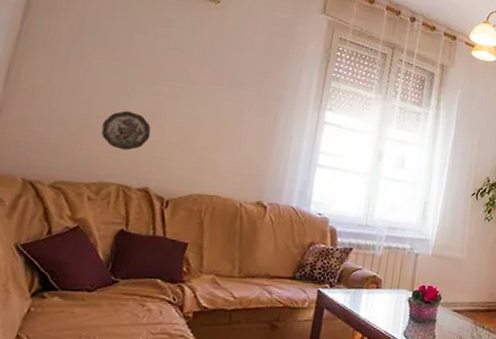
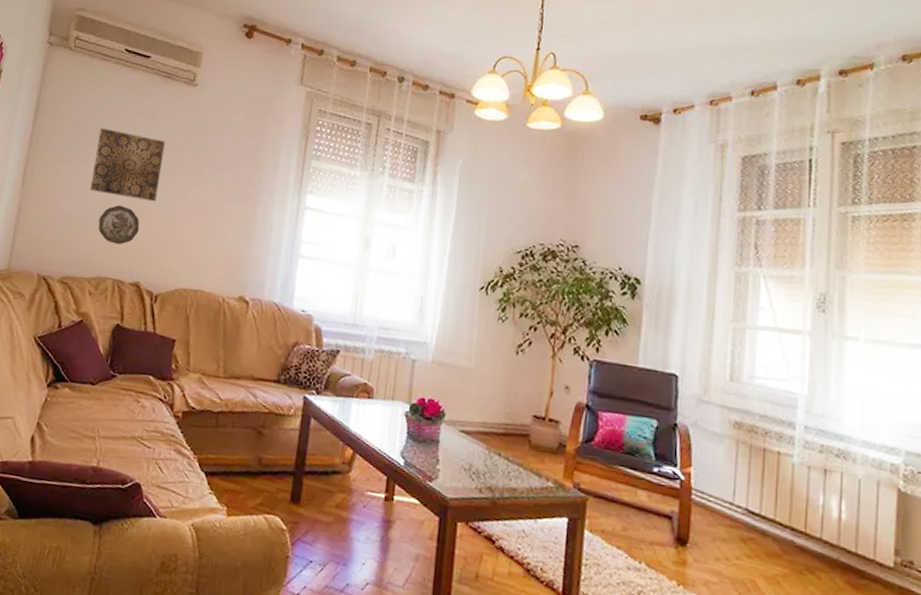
wall art: none [93,32,183,110] -> present [90,128,165,202]

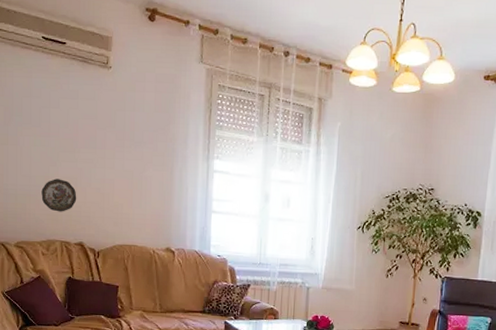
wall art: present [90,128,165,202] -> none [30,111,89,174]

